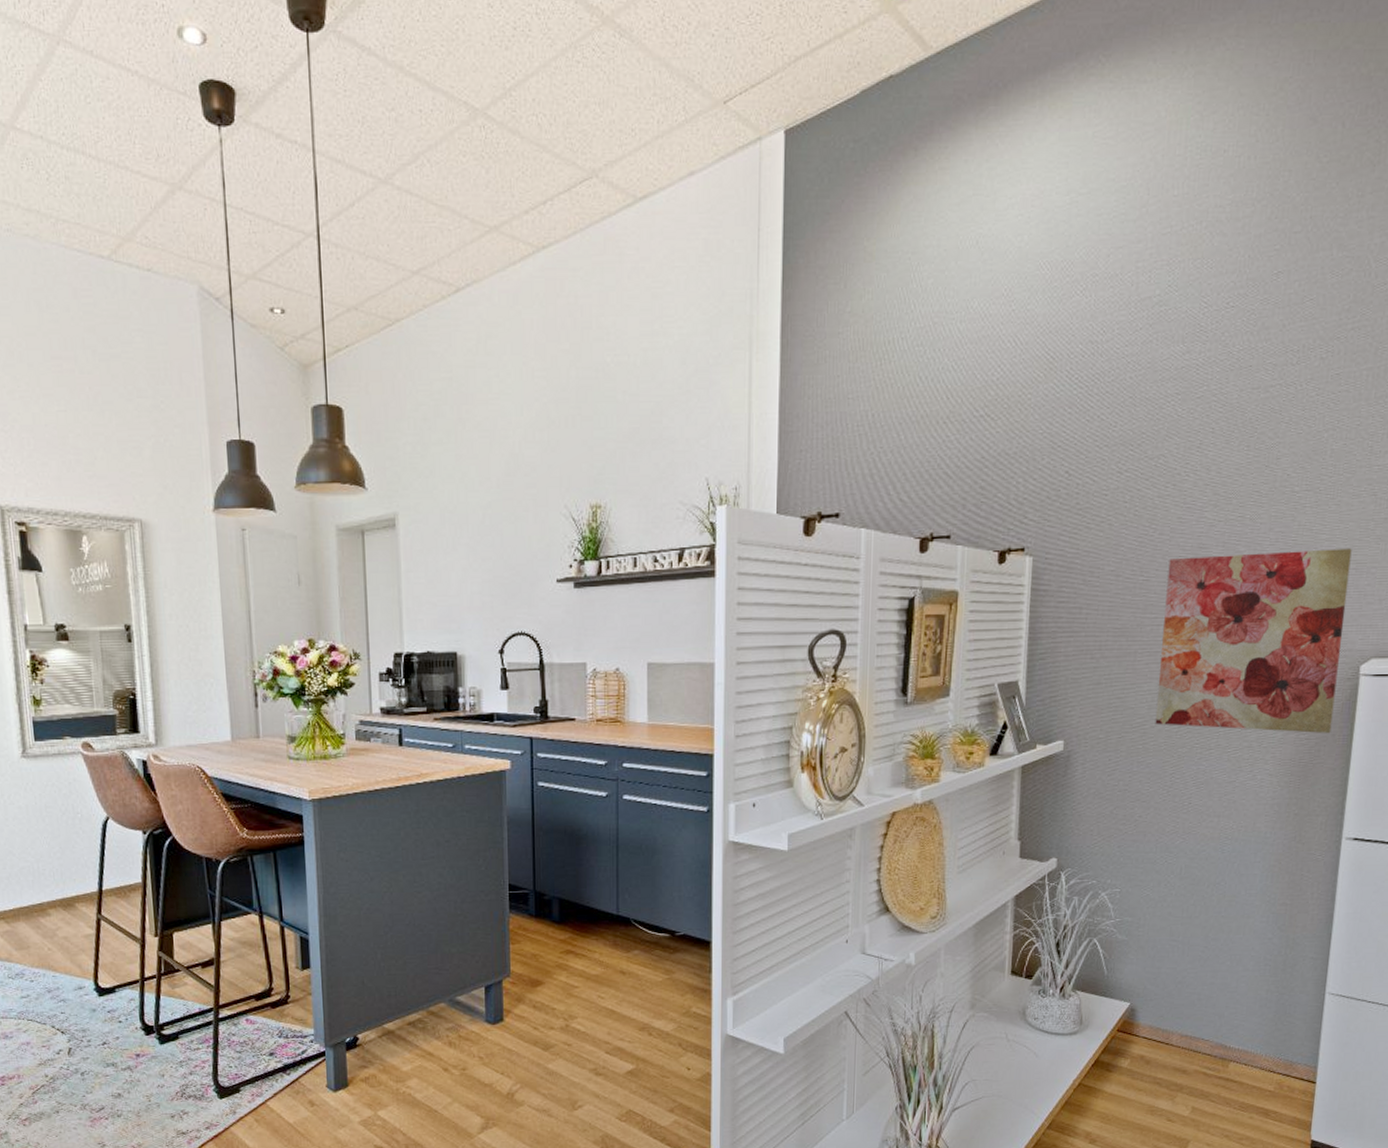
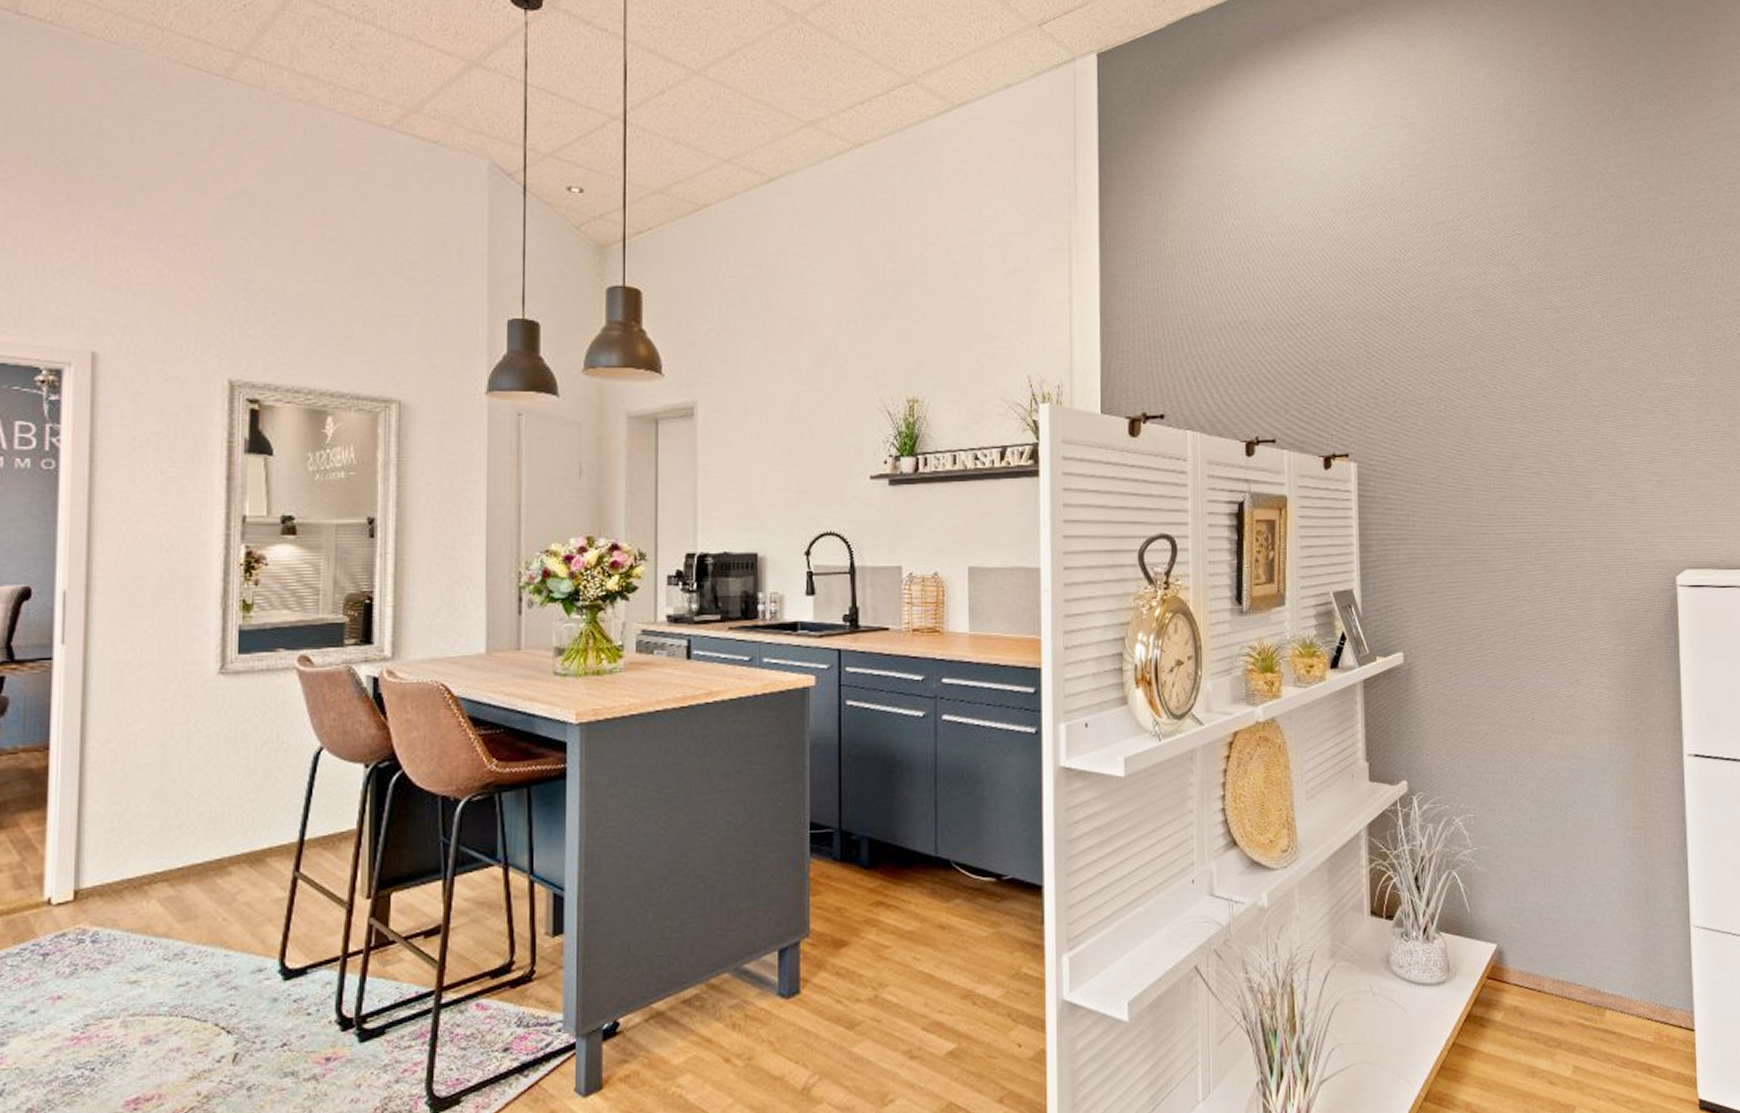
wall art: present [1155,548,1352,734] -> none [1487,461,1658,646]

